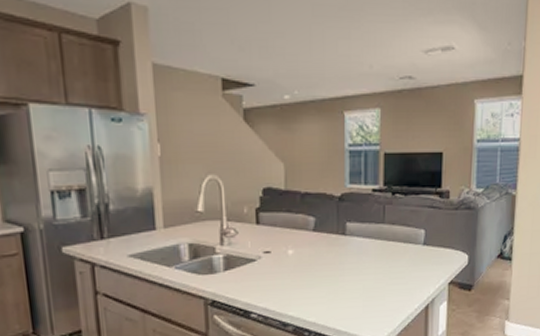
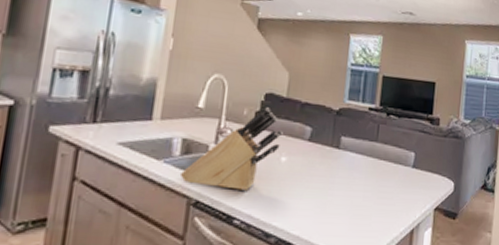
knife block: none [192,202,286,286] -> present [179,107,283,190]

